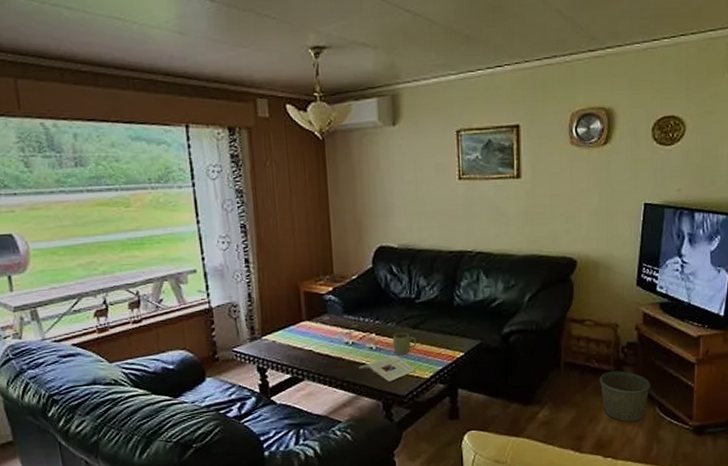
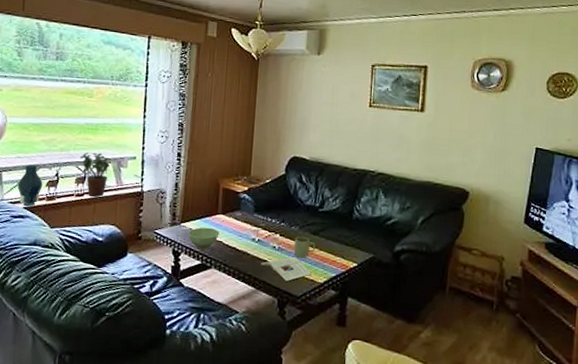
vase: none [59,294,90,343] -> present [17,164,43,206]
potted plant: none [128,270,167,321] -> present [79,152,110,197]
bowl: none [271,337,308,363] -> present [188,227,220,250]
basket: present [599,371,651,422] -> none [481,302,532,357]

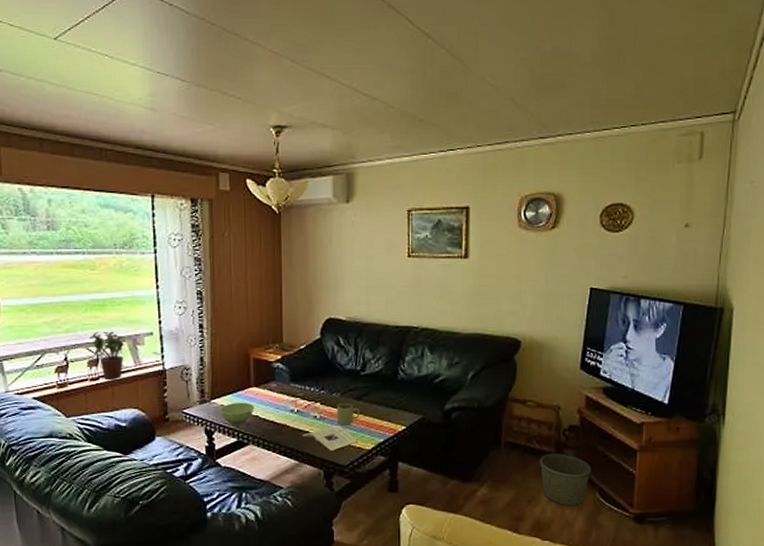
vase: present [17,164,43,206] -> none [22,350,51,396]
basket: none [481,302,532,357] -> present [539,453,592,506]

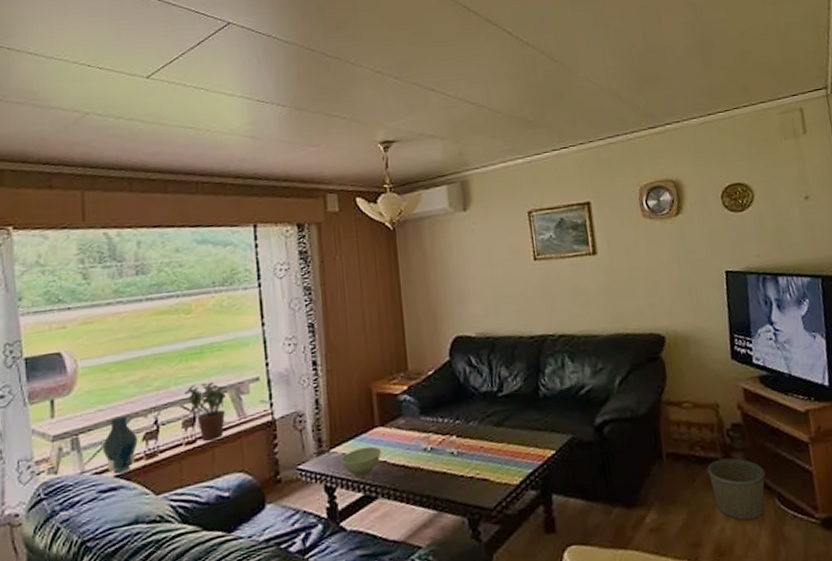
vase: none [22,350,51,396] -> present [102,415,138,474]
magazine: present [302,426,359,451] -> none [439,460,505,493]
mug: present [336,402,360,426] -> none [475,431,503,460]

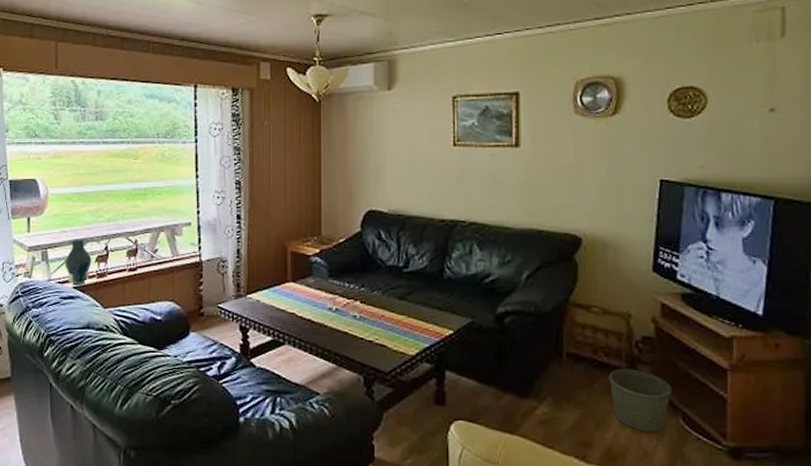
potted plant: present [183,381,226,441] -> none [129,220,163,270]
bowl: present [341,446,381,479] -> none [255,298,291,324]

